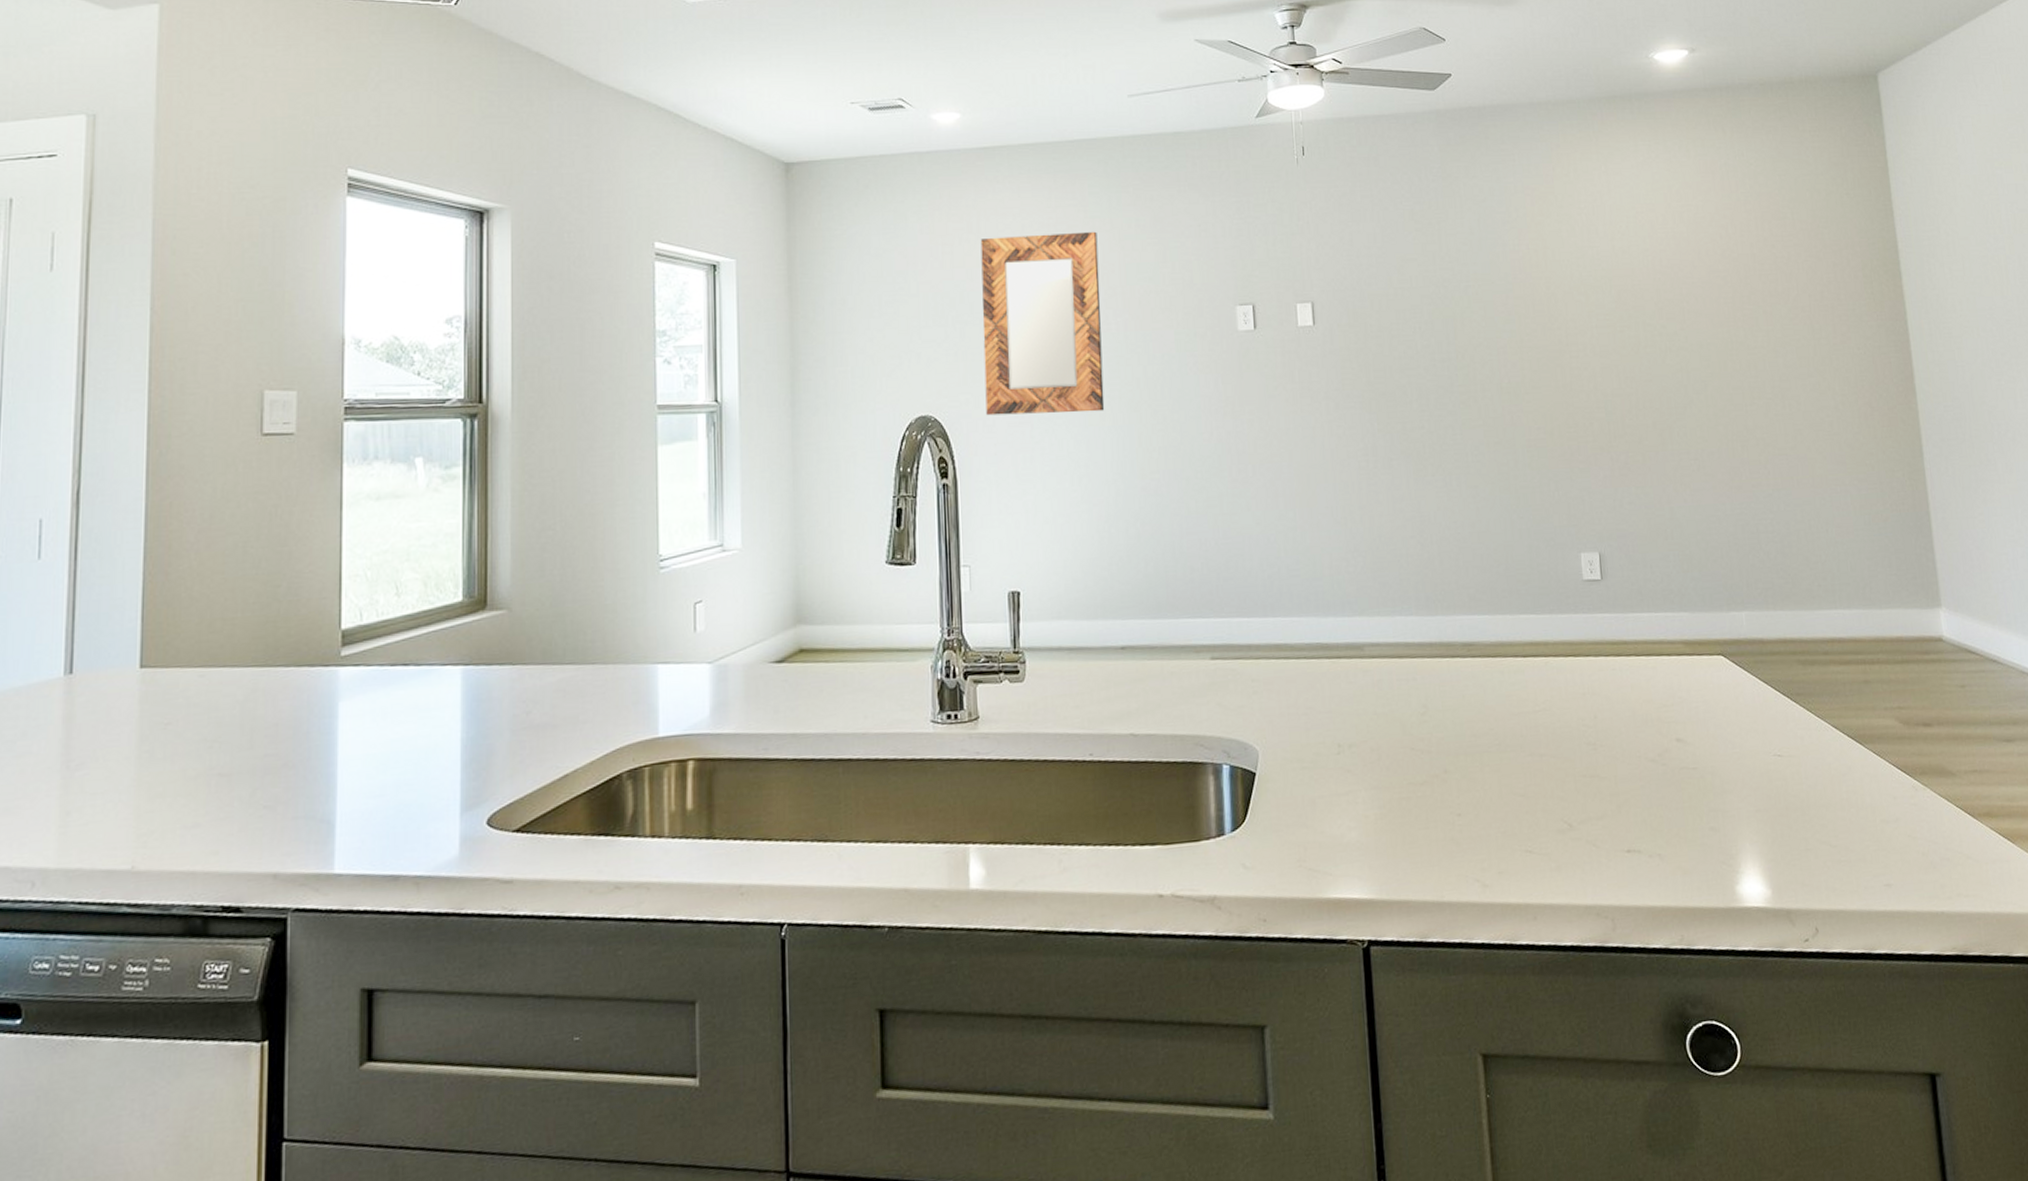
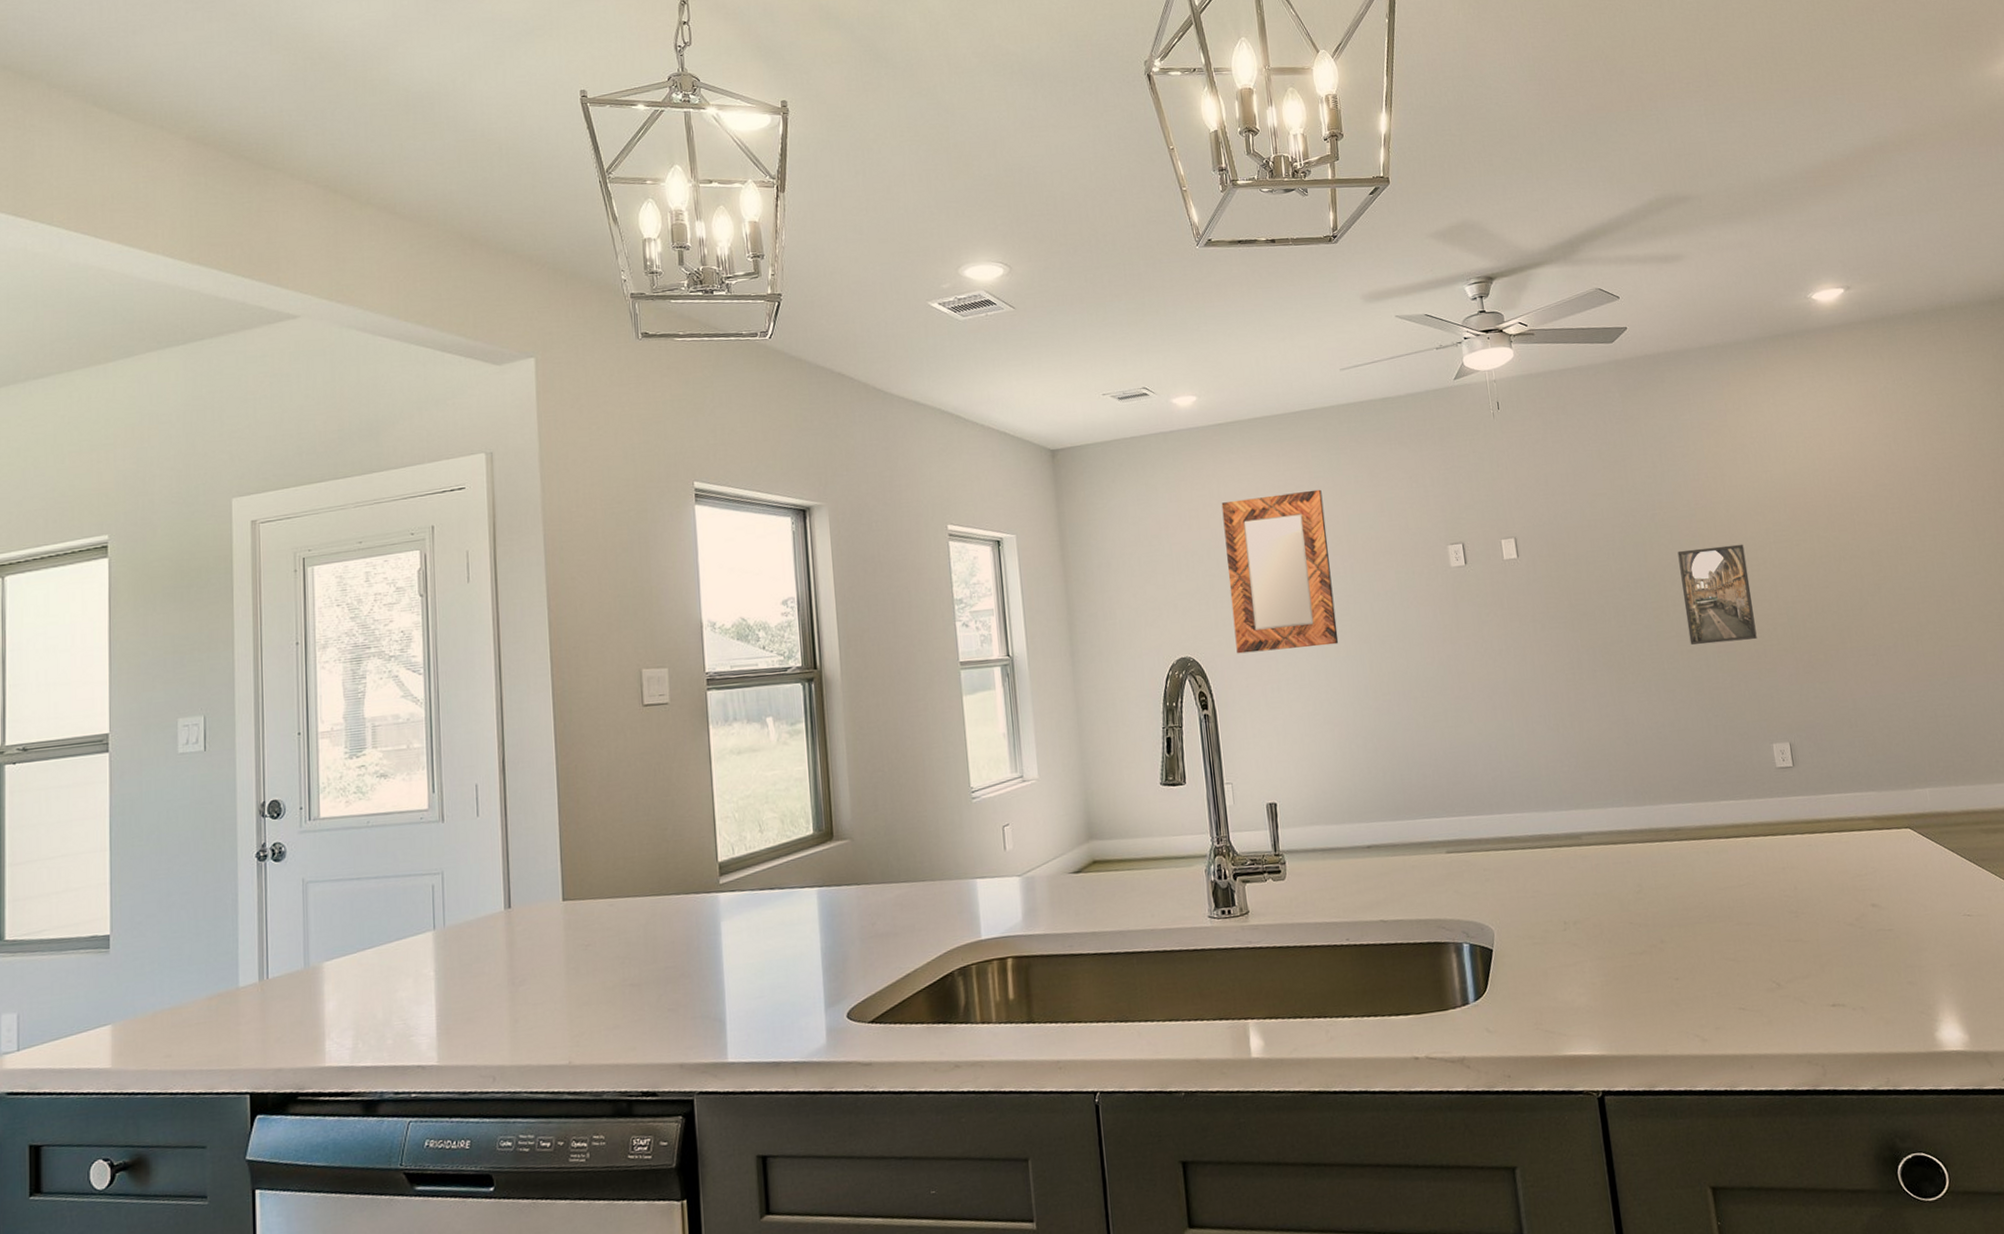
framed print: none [1490,326,1571,437] -> present [1677,544,1757,645]

